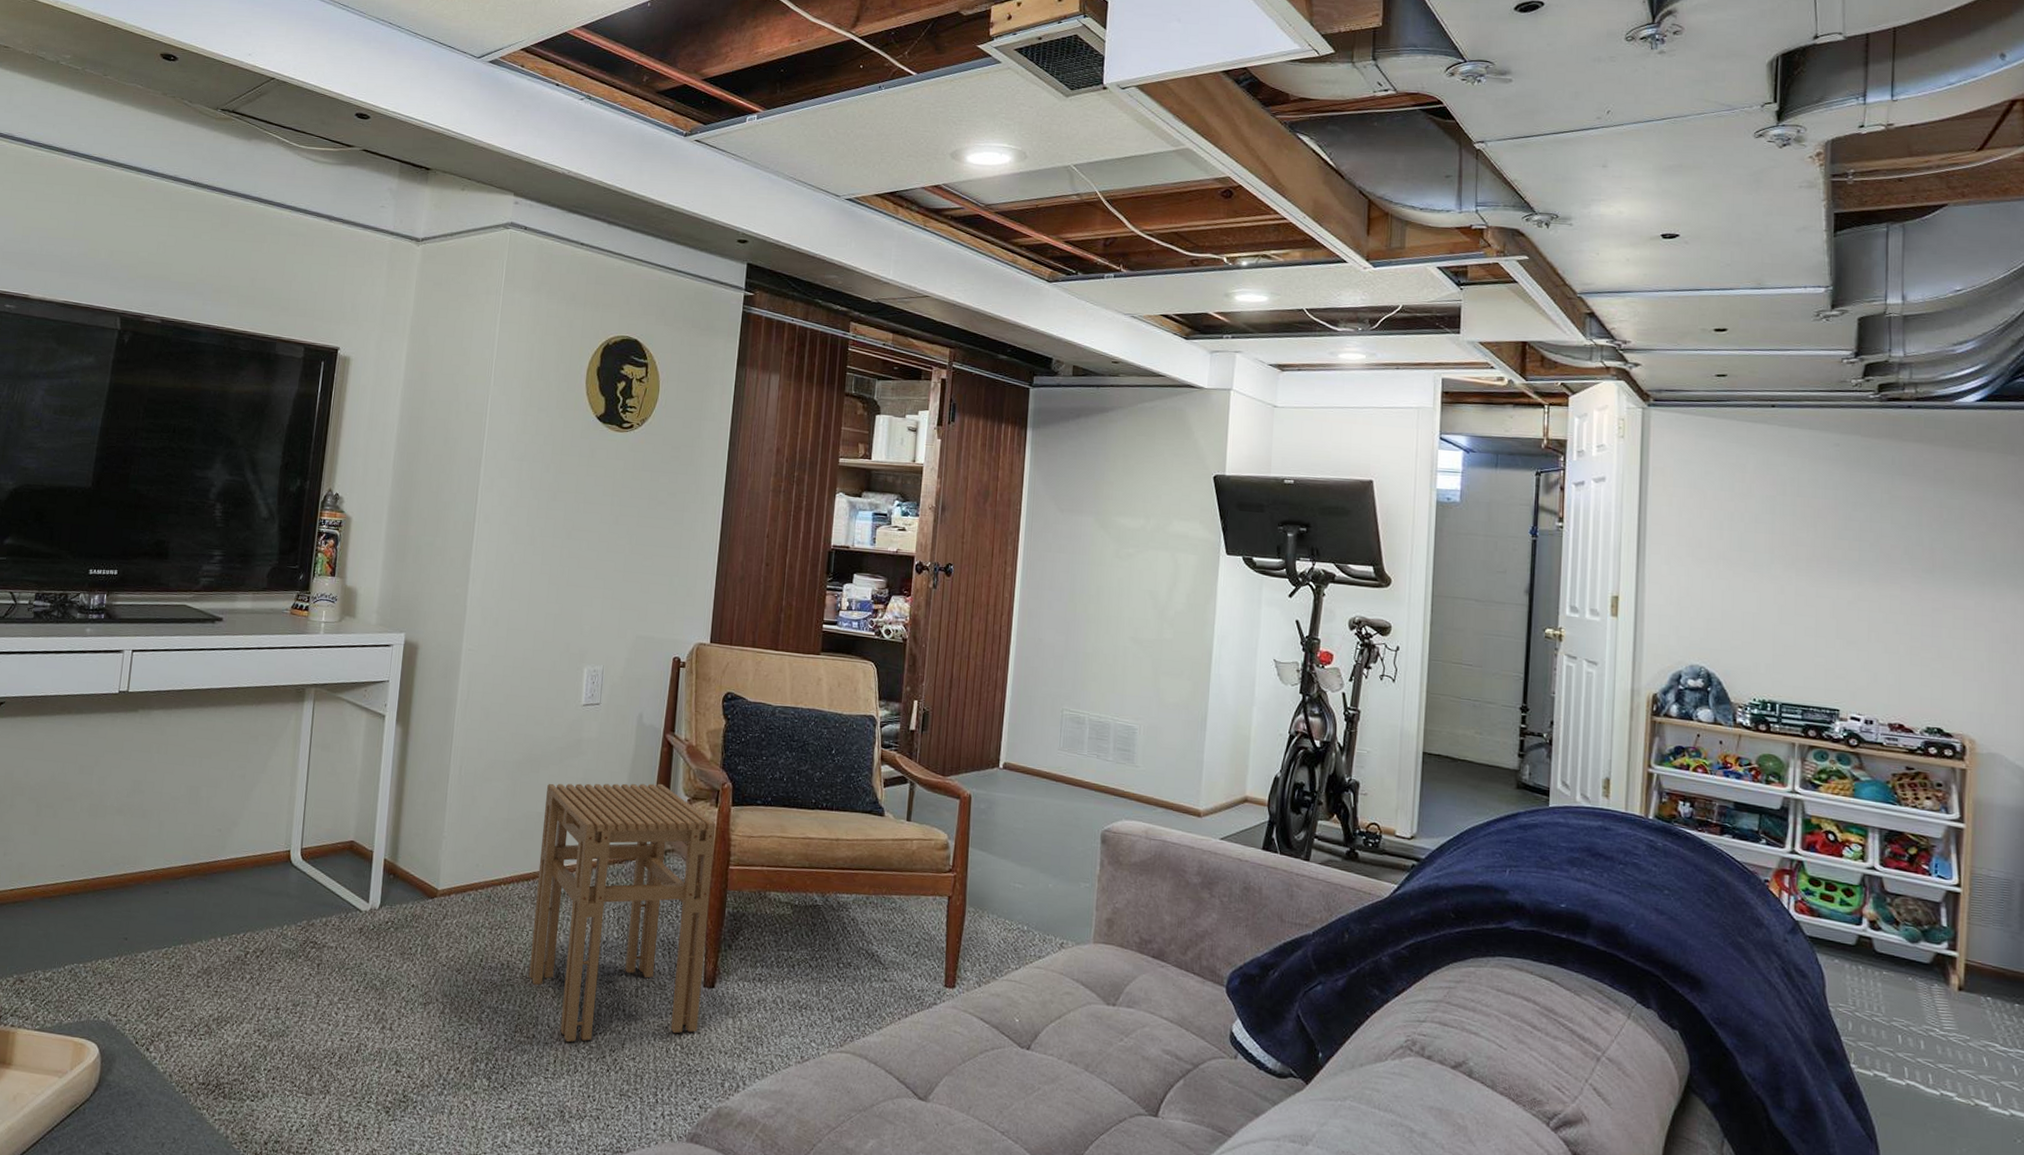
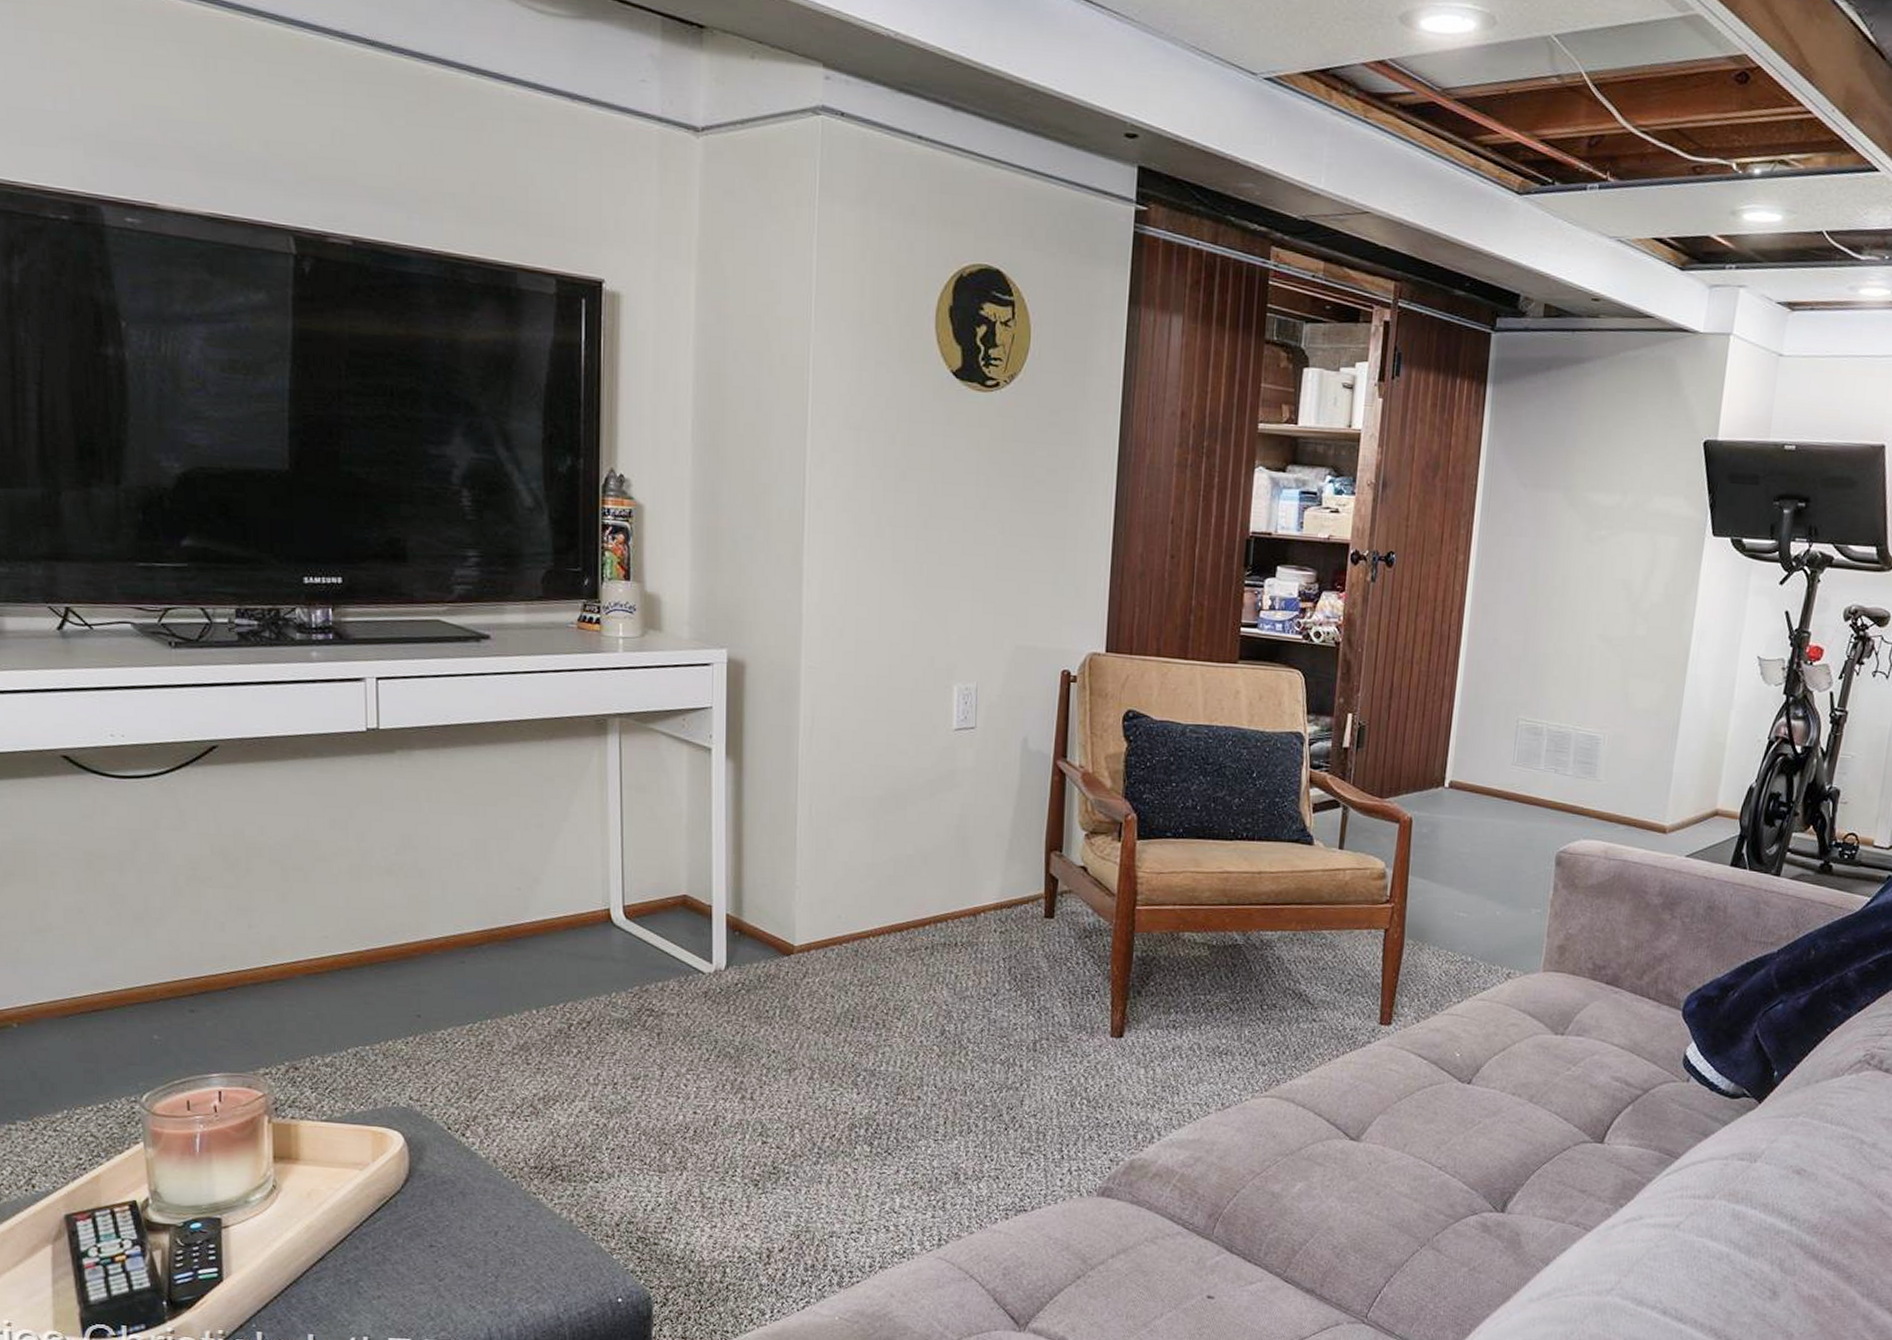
stool: present [528,783,716,1043] -> none [908,817,1120,1103]

